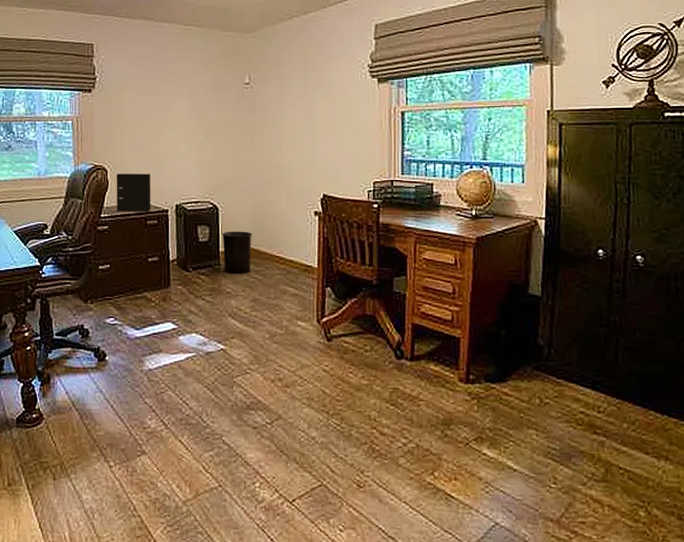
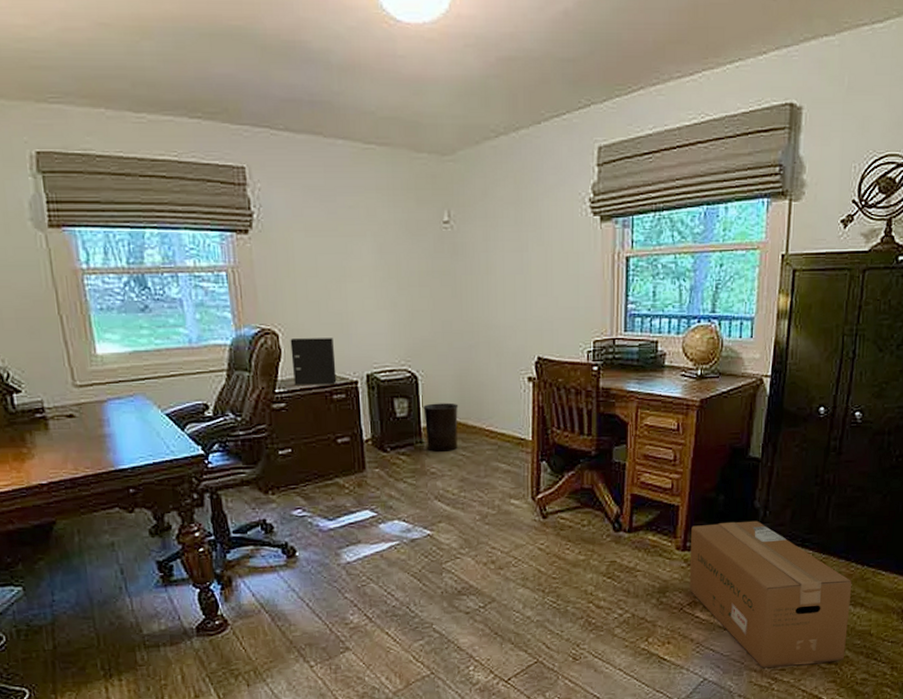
box: none [473,357,653,521] -> present [689,520,852,668]

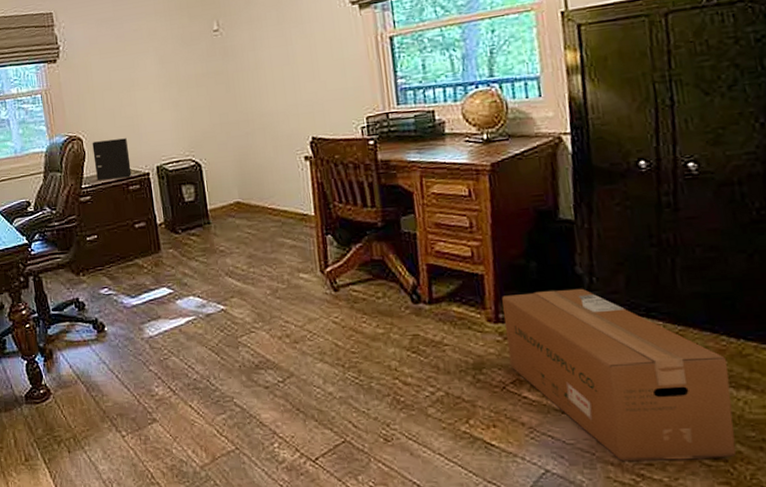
waste bin: present [423,402,459,452] -> none [208,185,243,231]

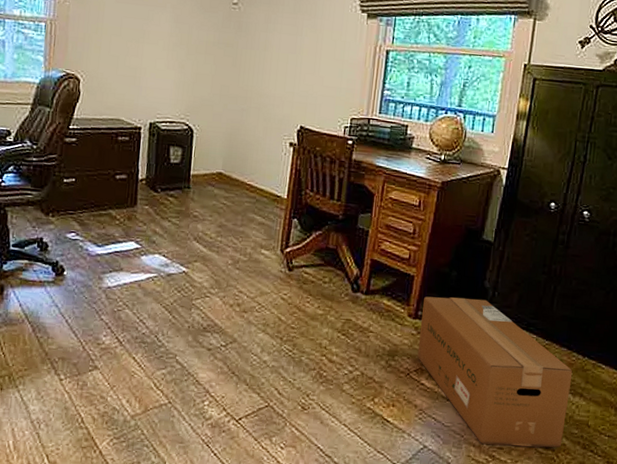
binder: present [92,138,132,181] -> none [87,84,126,128]

